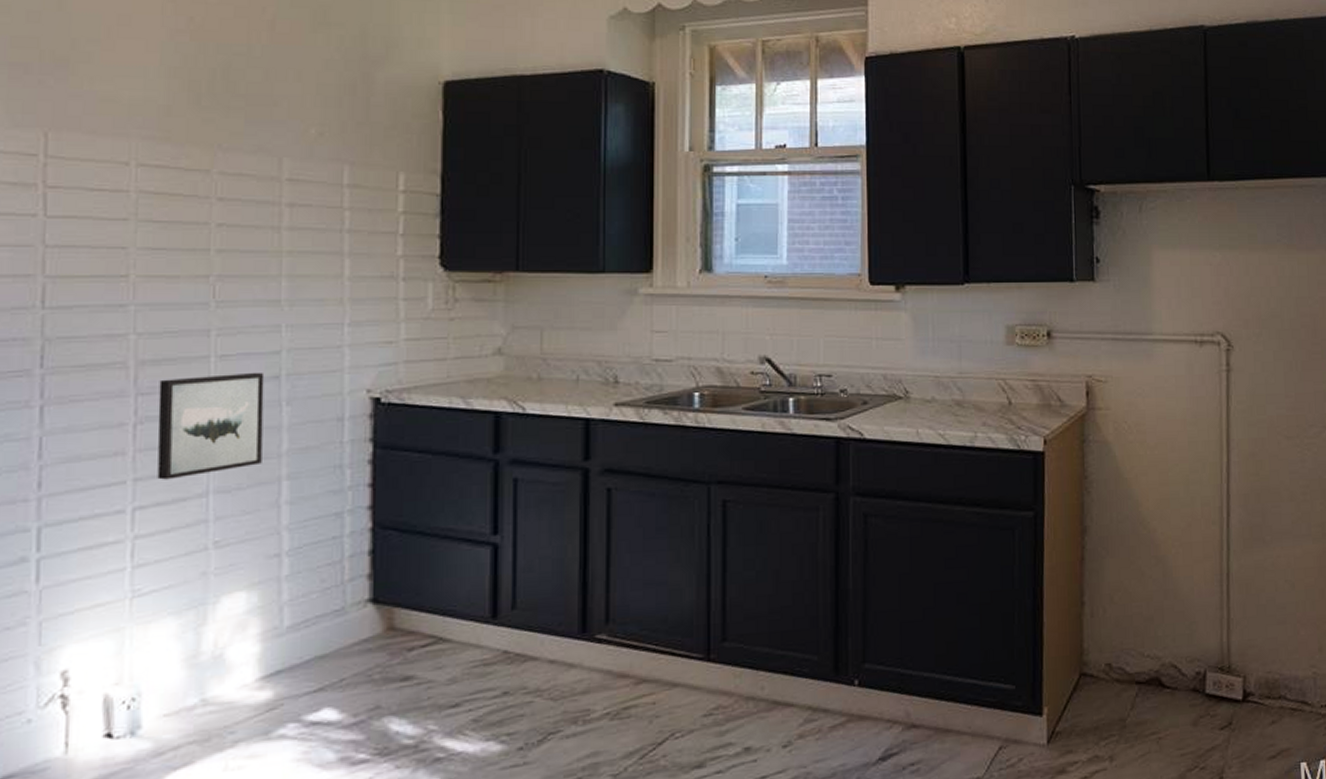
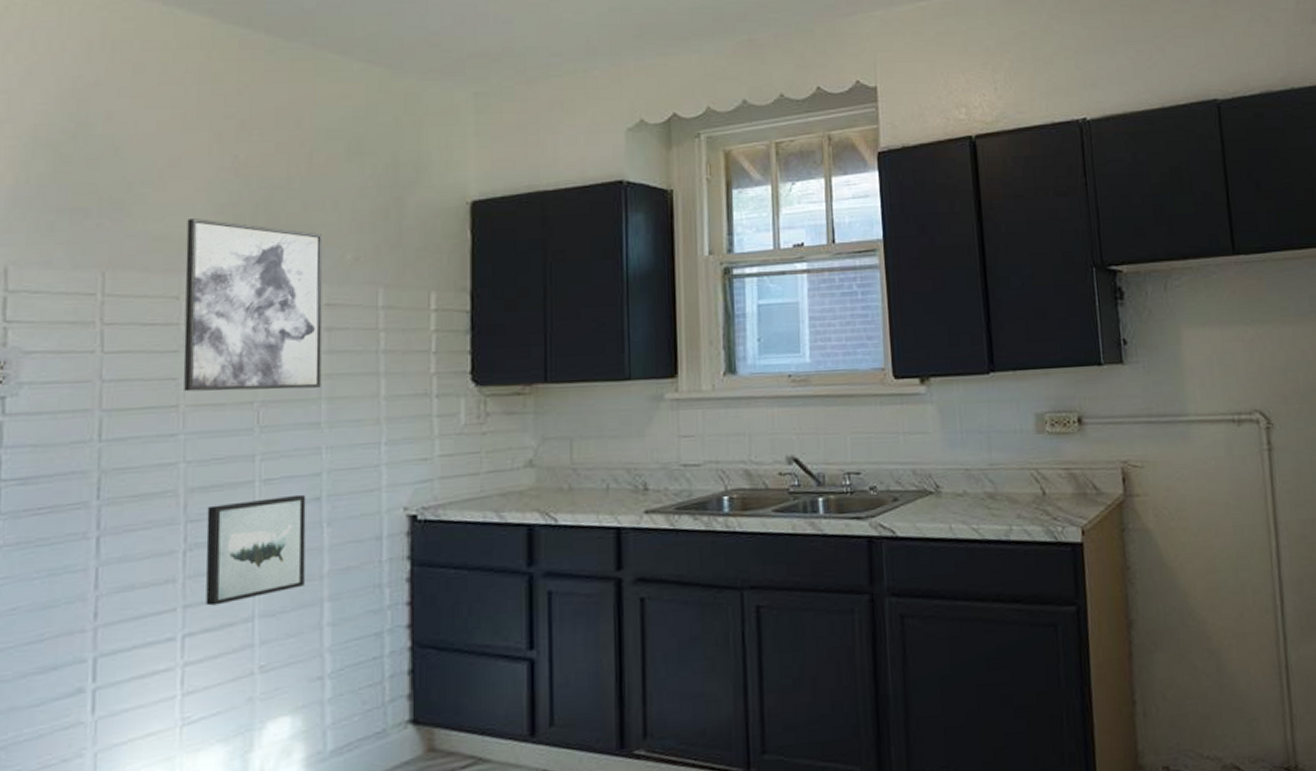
wall art: none [134,81,285,264] -> present [183,218,323,392]

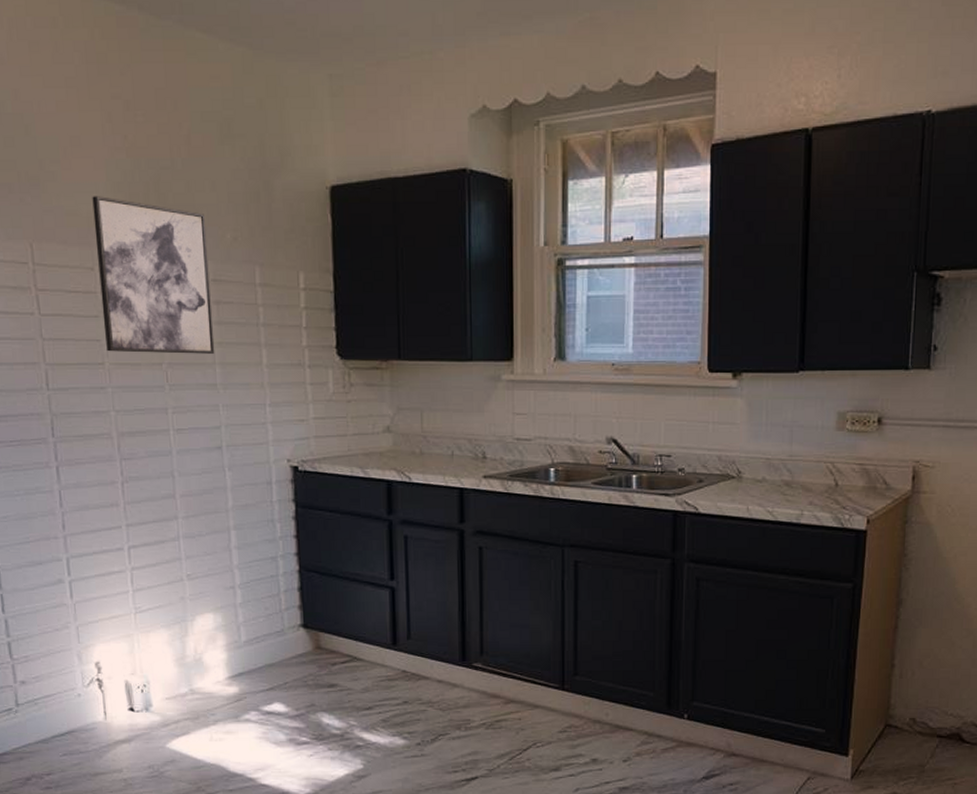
wall art: present [206,494,306,606] -> none [135,443,215,526]

